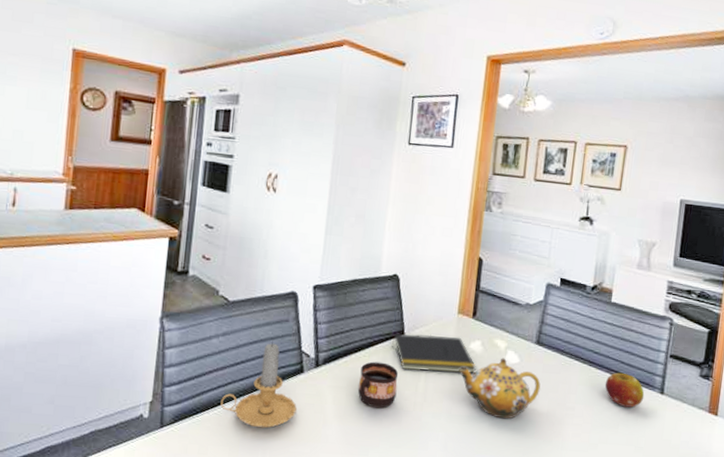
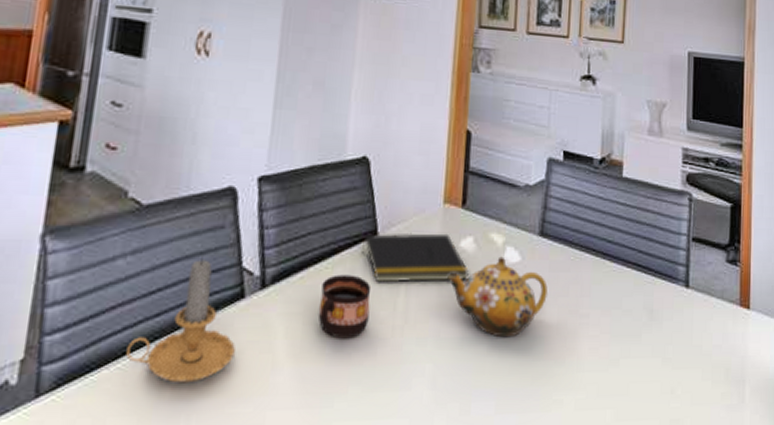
fruit: present [604,372,645,408] -> none [622,264,668,308]

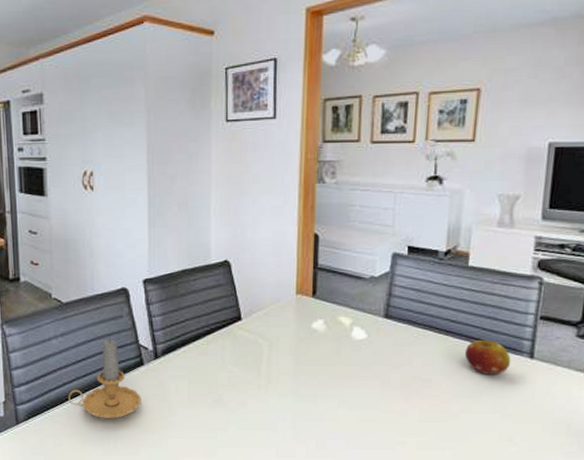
cup: present [318,275,372,339] -> none [199,349,239,394]
notepad: present [362,233,470,283] -> none [230,317,321,355]
teapot: present [447,256,548,338] -> none [302,334,392,395]
fruit: none [622,264,668,308] -> present [464,339,511,375]

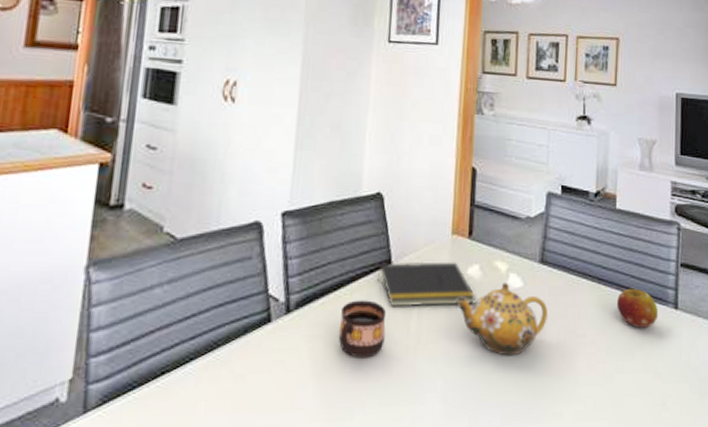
candle: present [68,337,141,419] -> none [164,285,264,400]
cup: none [199,349,239,394] -> present [338,300,387,358]
notepad: none [230,317,321,355] -> present [378,261,477,307]
teapot: none [302,334,392,395] -> present [456,282,548,356]

